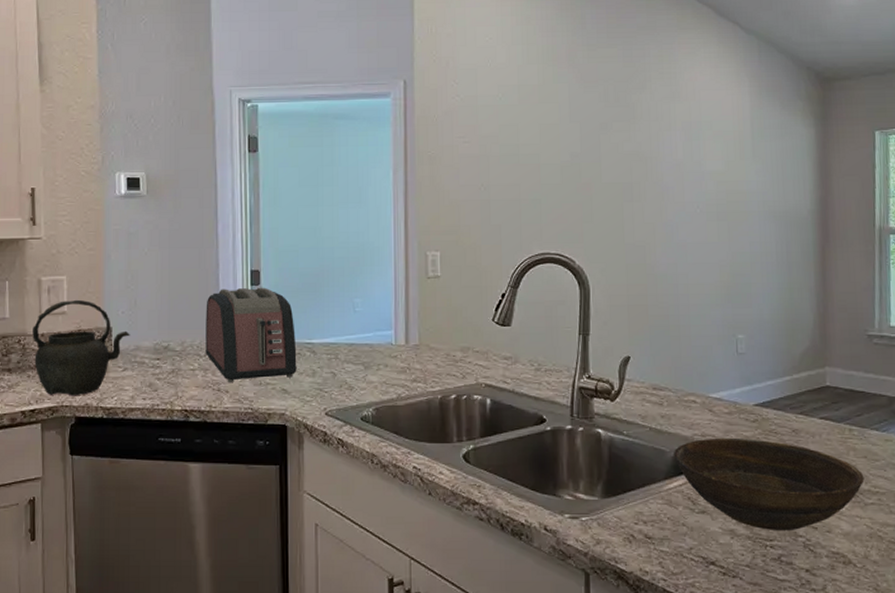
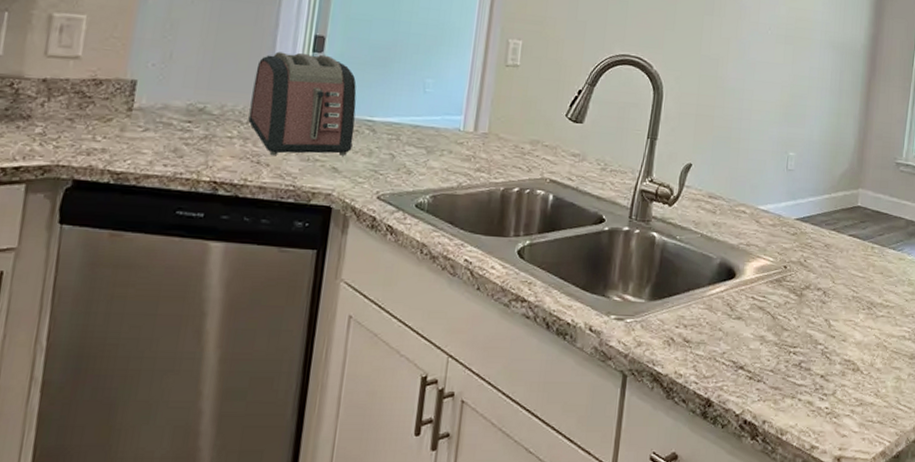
kettle: present [32,299,130,396] -> none [28,43,159,155]
bowl: present [674,437,865,531] -> none [720,248,879,339]

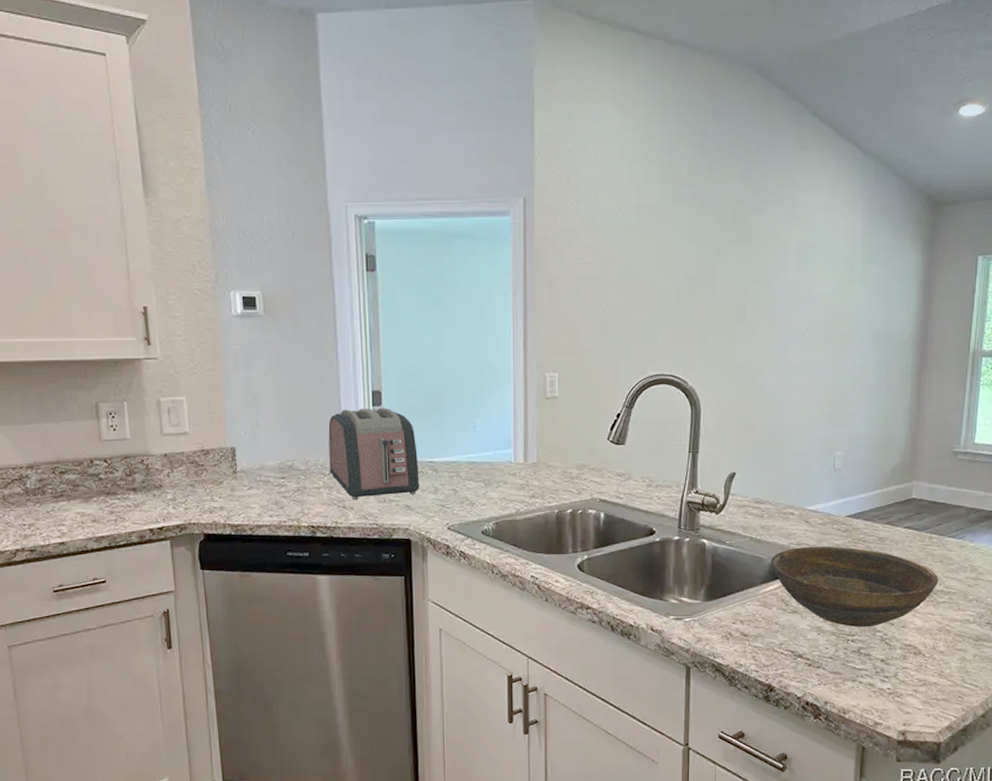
bowl: none [720,248,879,339] -> present [771,546,939,628]

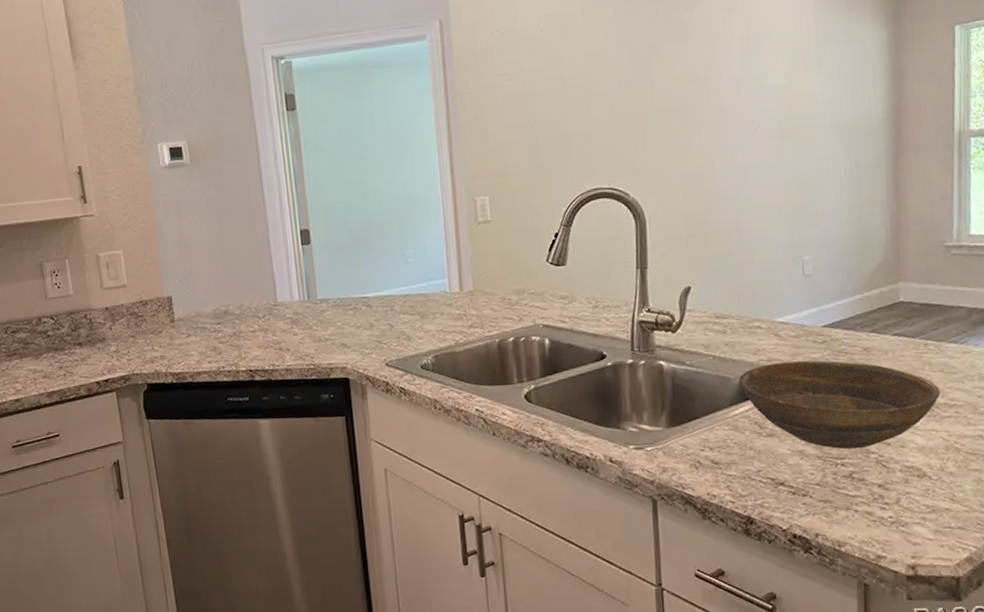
toaster: present [328,407,420,501] -> none [259,245,354,342]

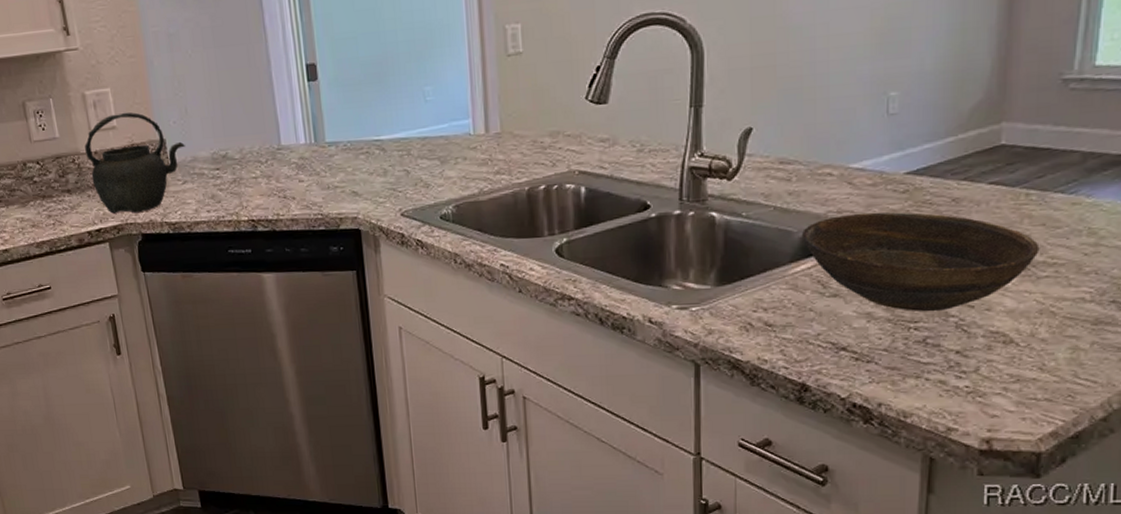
kettle: none [97,271,190,365] -> present [85,112,185,214]

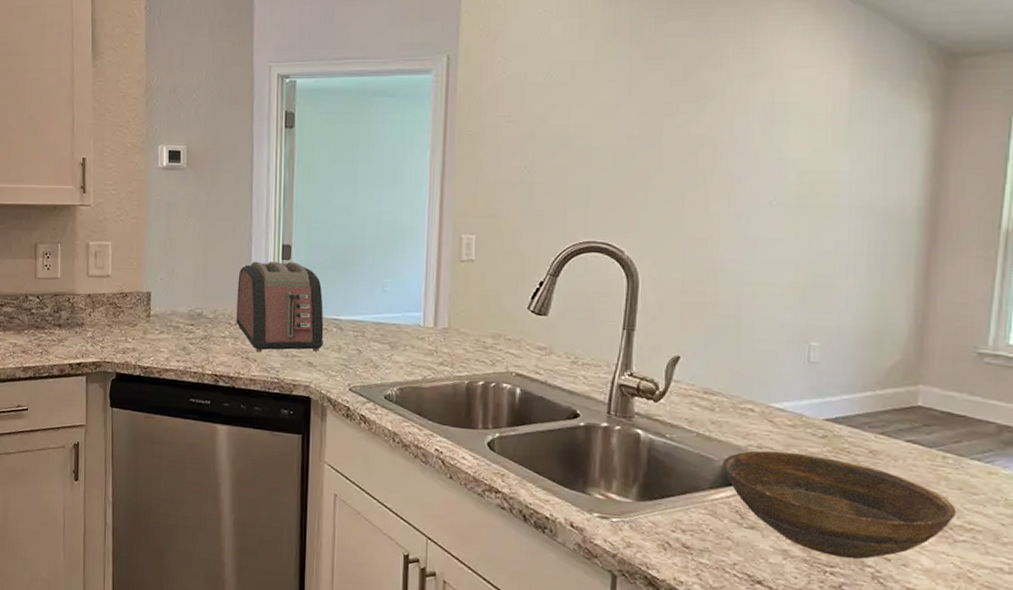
kettle: present [85,112,185,214] -> none [80,264,167,354]
toaster: none [261,82,367,189] -> present [236,261,324,353]

